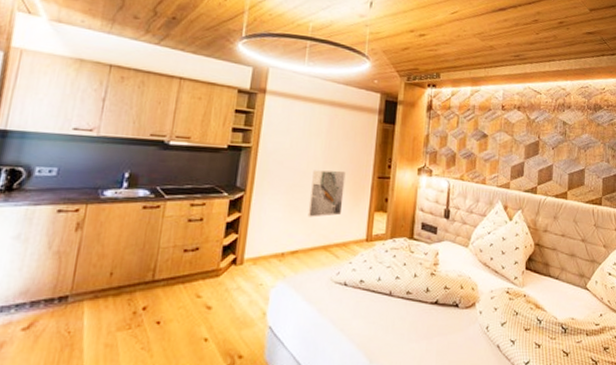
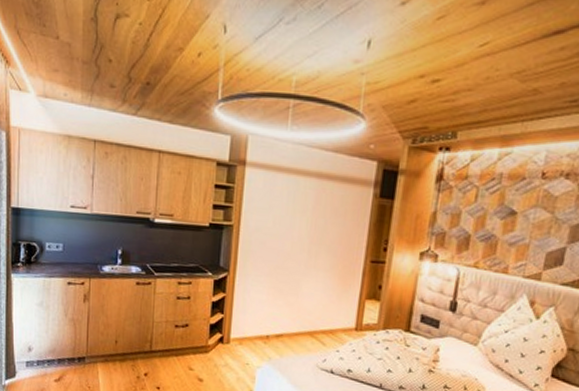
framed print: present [307,170,346,217] -> none [292,251,334,302]

